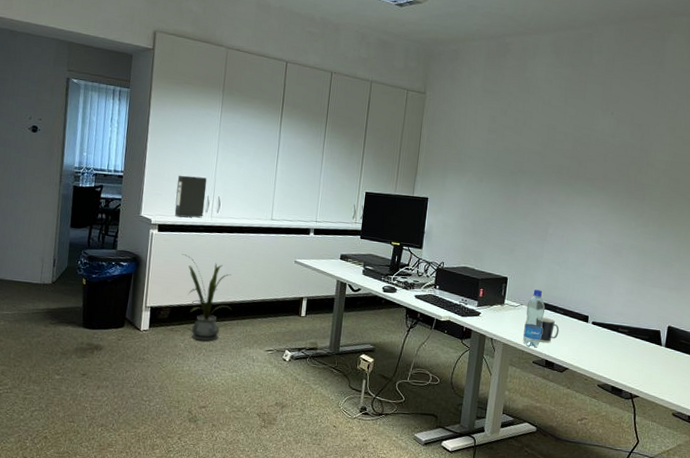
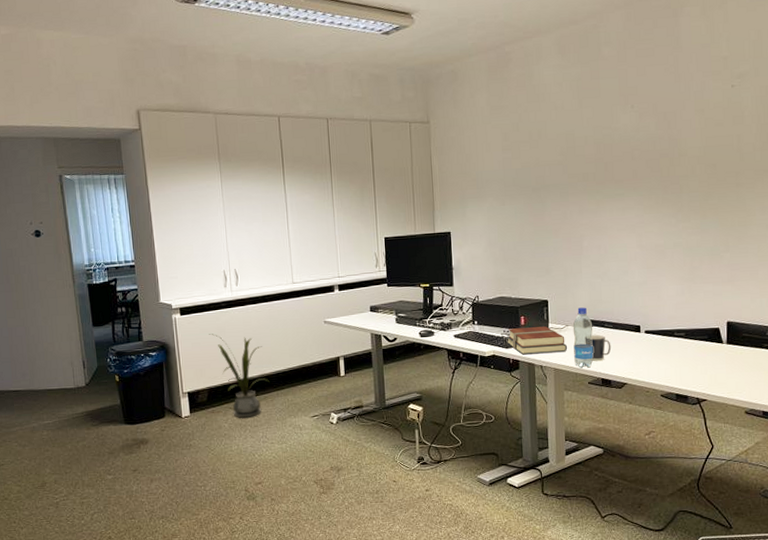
binder: present [174,176,207,218] -> none [190,252,223,297]
books: none [463,298,518,329] -> present [507,326,567,355]

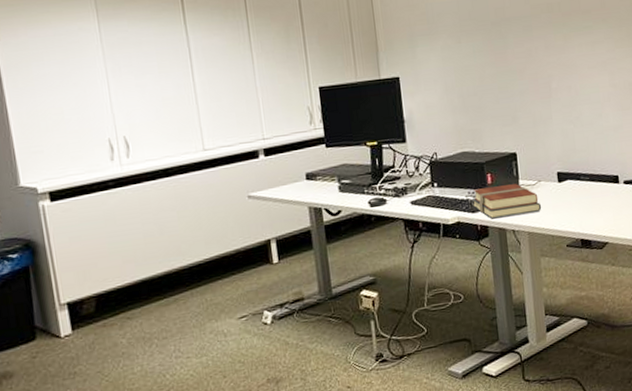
house plant: present [209,334,269,419] -> none [93,222,179,331]
bottle: present [572,307,594,368] -> none [545,158,571,230]
mug: present [590,335,611,361] -> none [566,189,589,220]

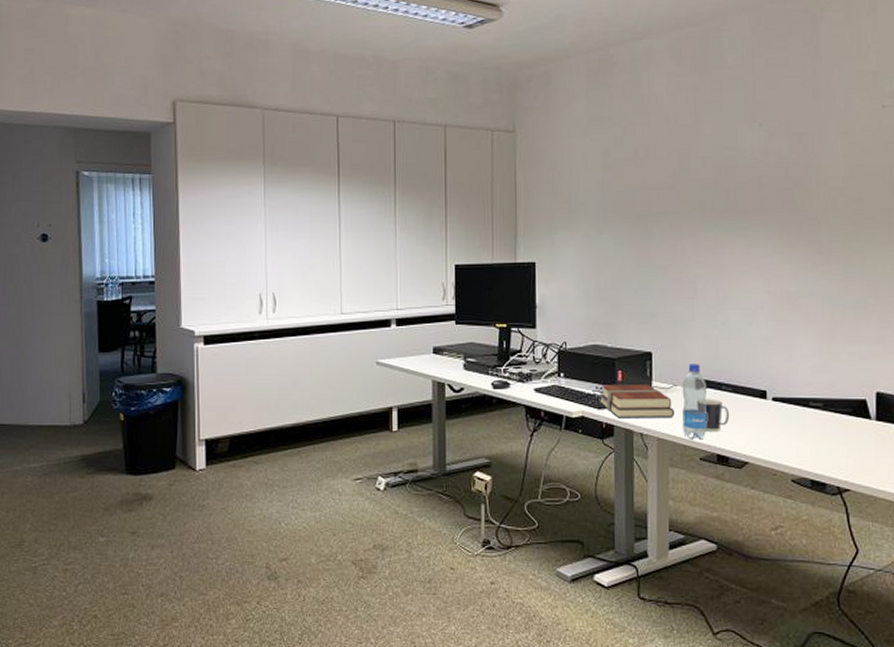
bottle: none [545,158,571,230] -> present [682,364,708,440]
mug: none [566,189,589,220] -> present [704,399,730,431]

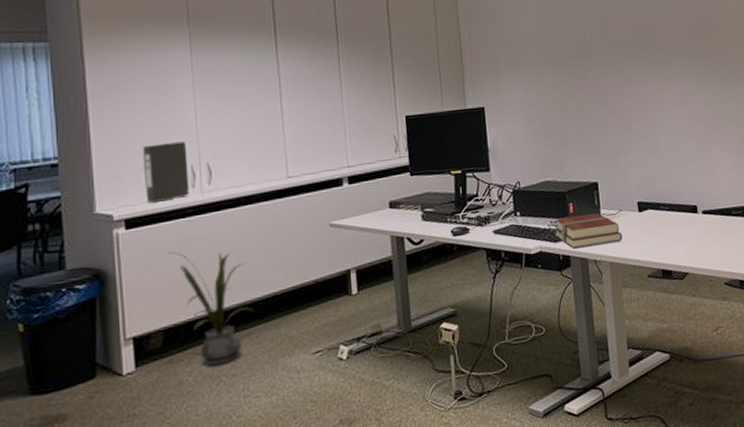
binder: none [221,271,257,324] -> present [143,141,190,203]
house plant: none [237,369,305,477] -> present [168,251,254,368]
bottle: present [682,364,708,440] -> none [626,188,652,260]
mug: present [704,399,730,431] -> none [646,219,669,250]

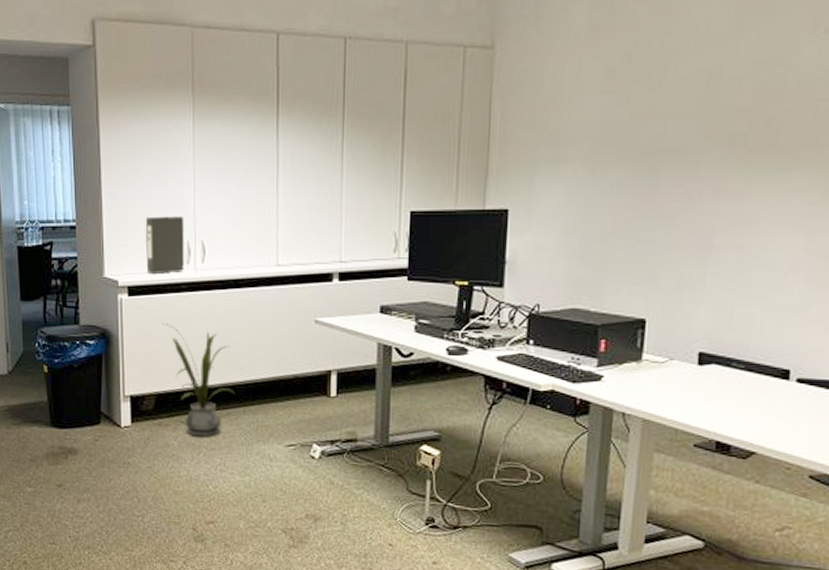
books: present [555,213,622,249] -> none [575,355,667,396]

